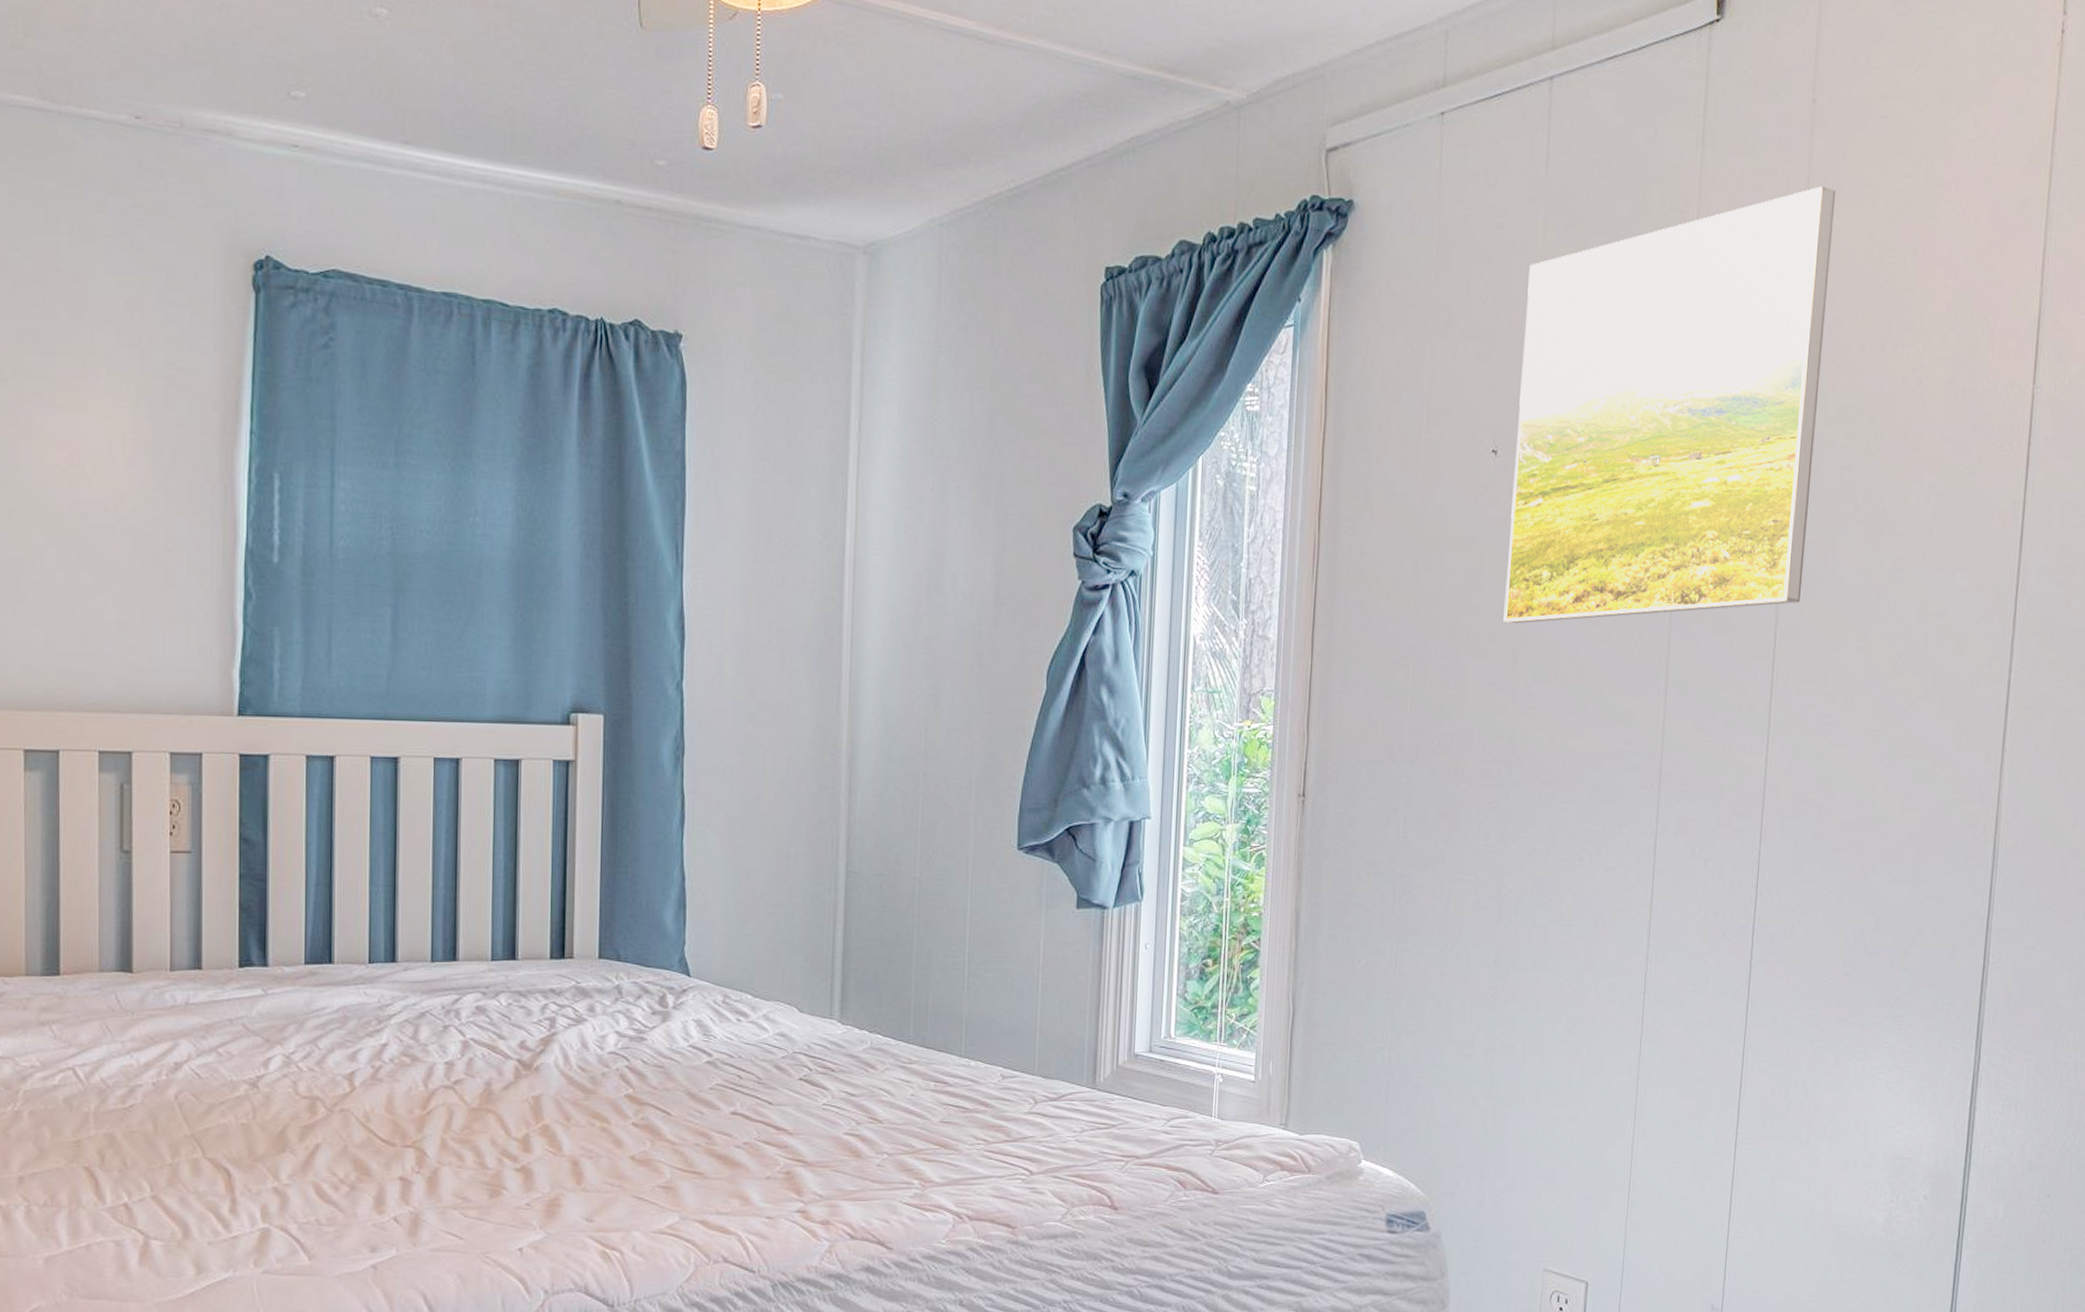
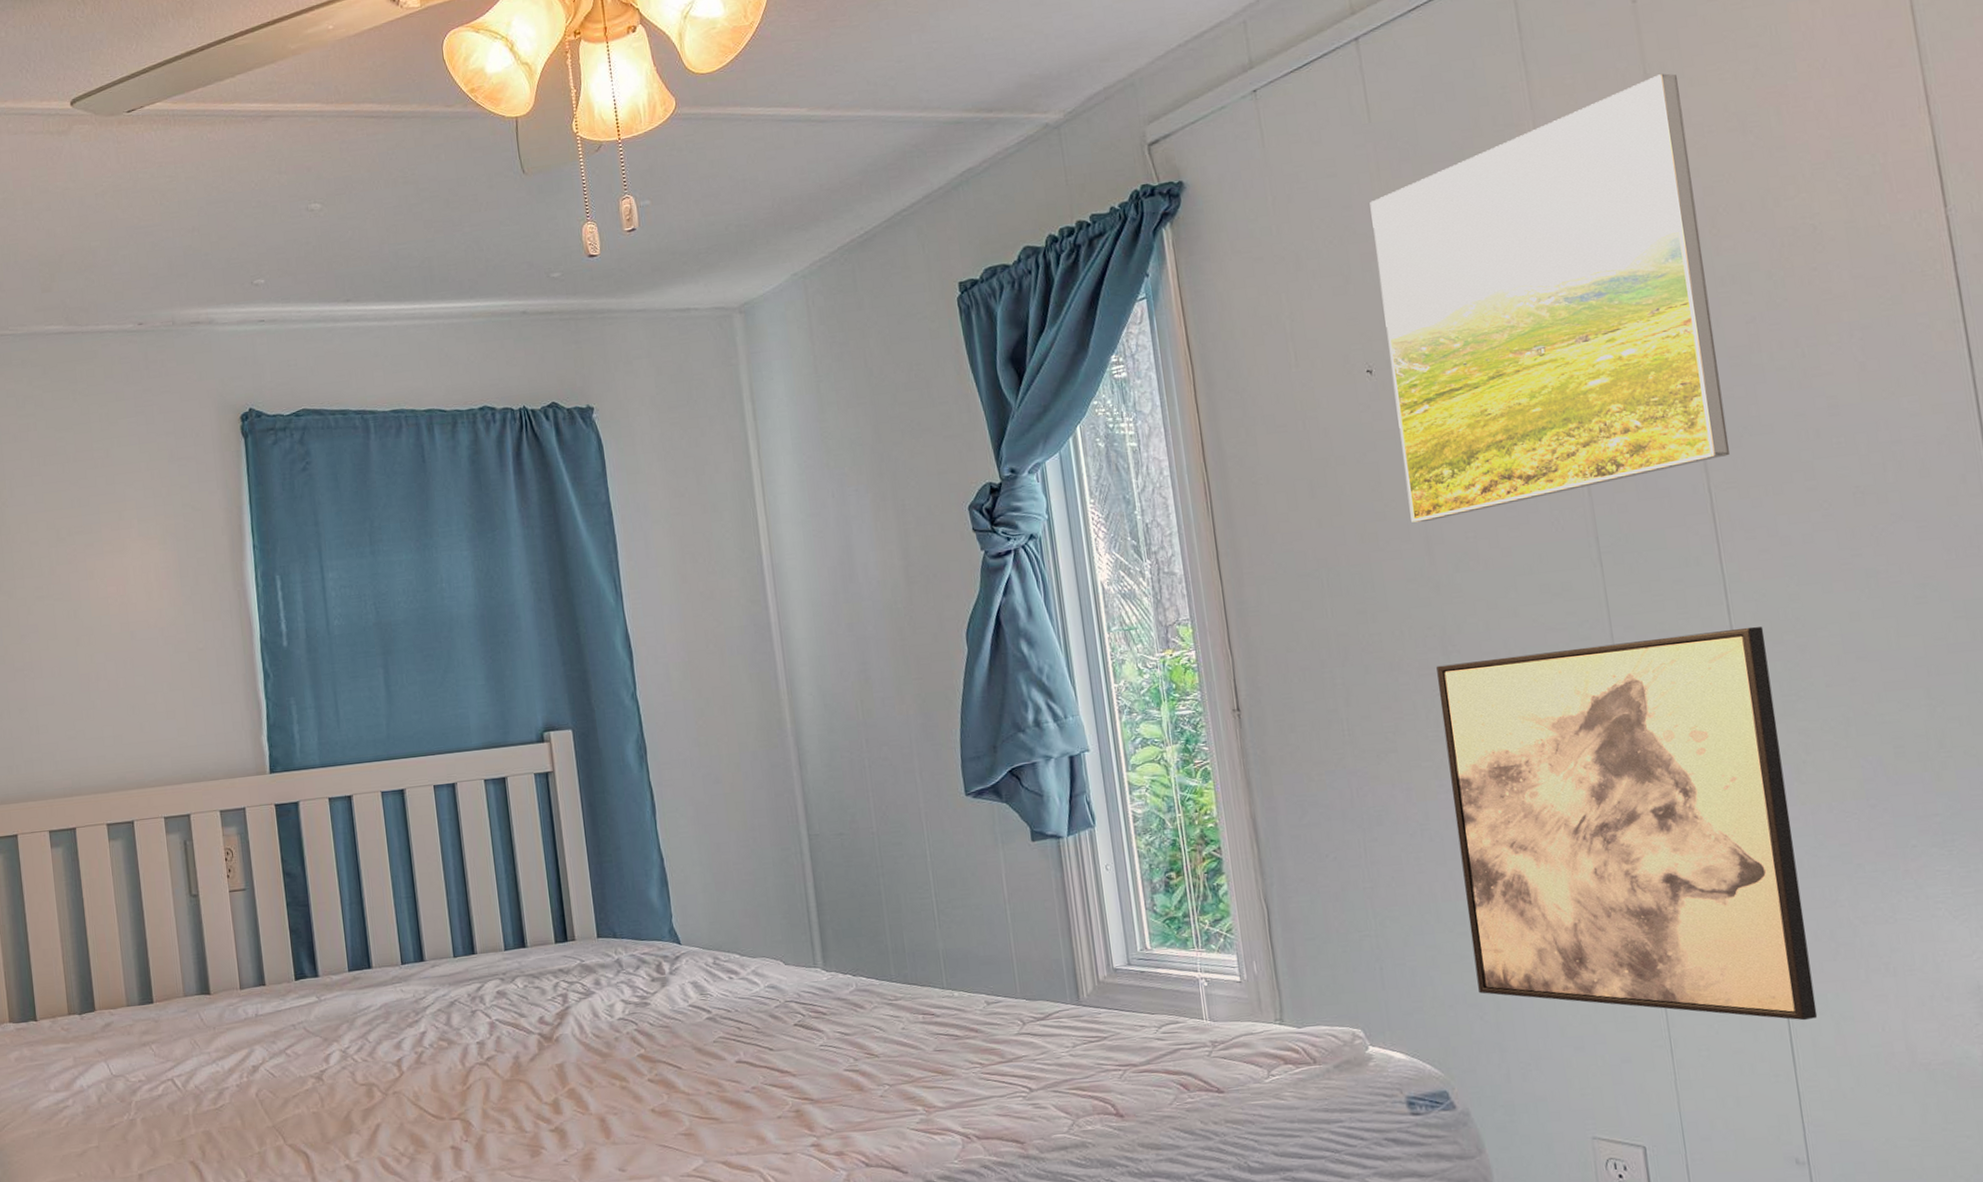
wall art: none [1472,777,1792,1174] -> present [1436,627,1818,1021]

